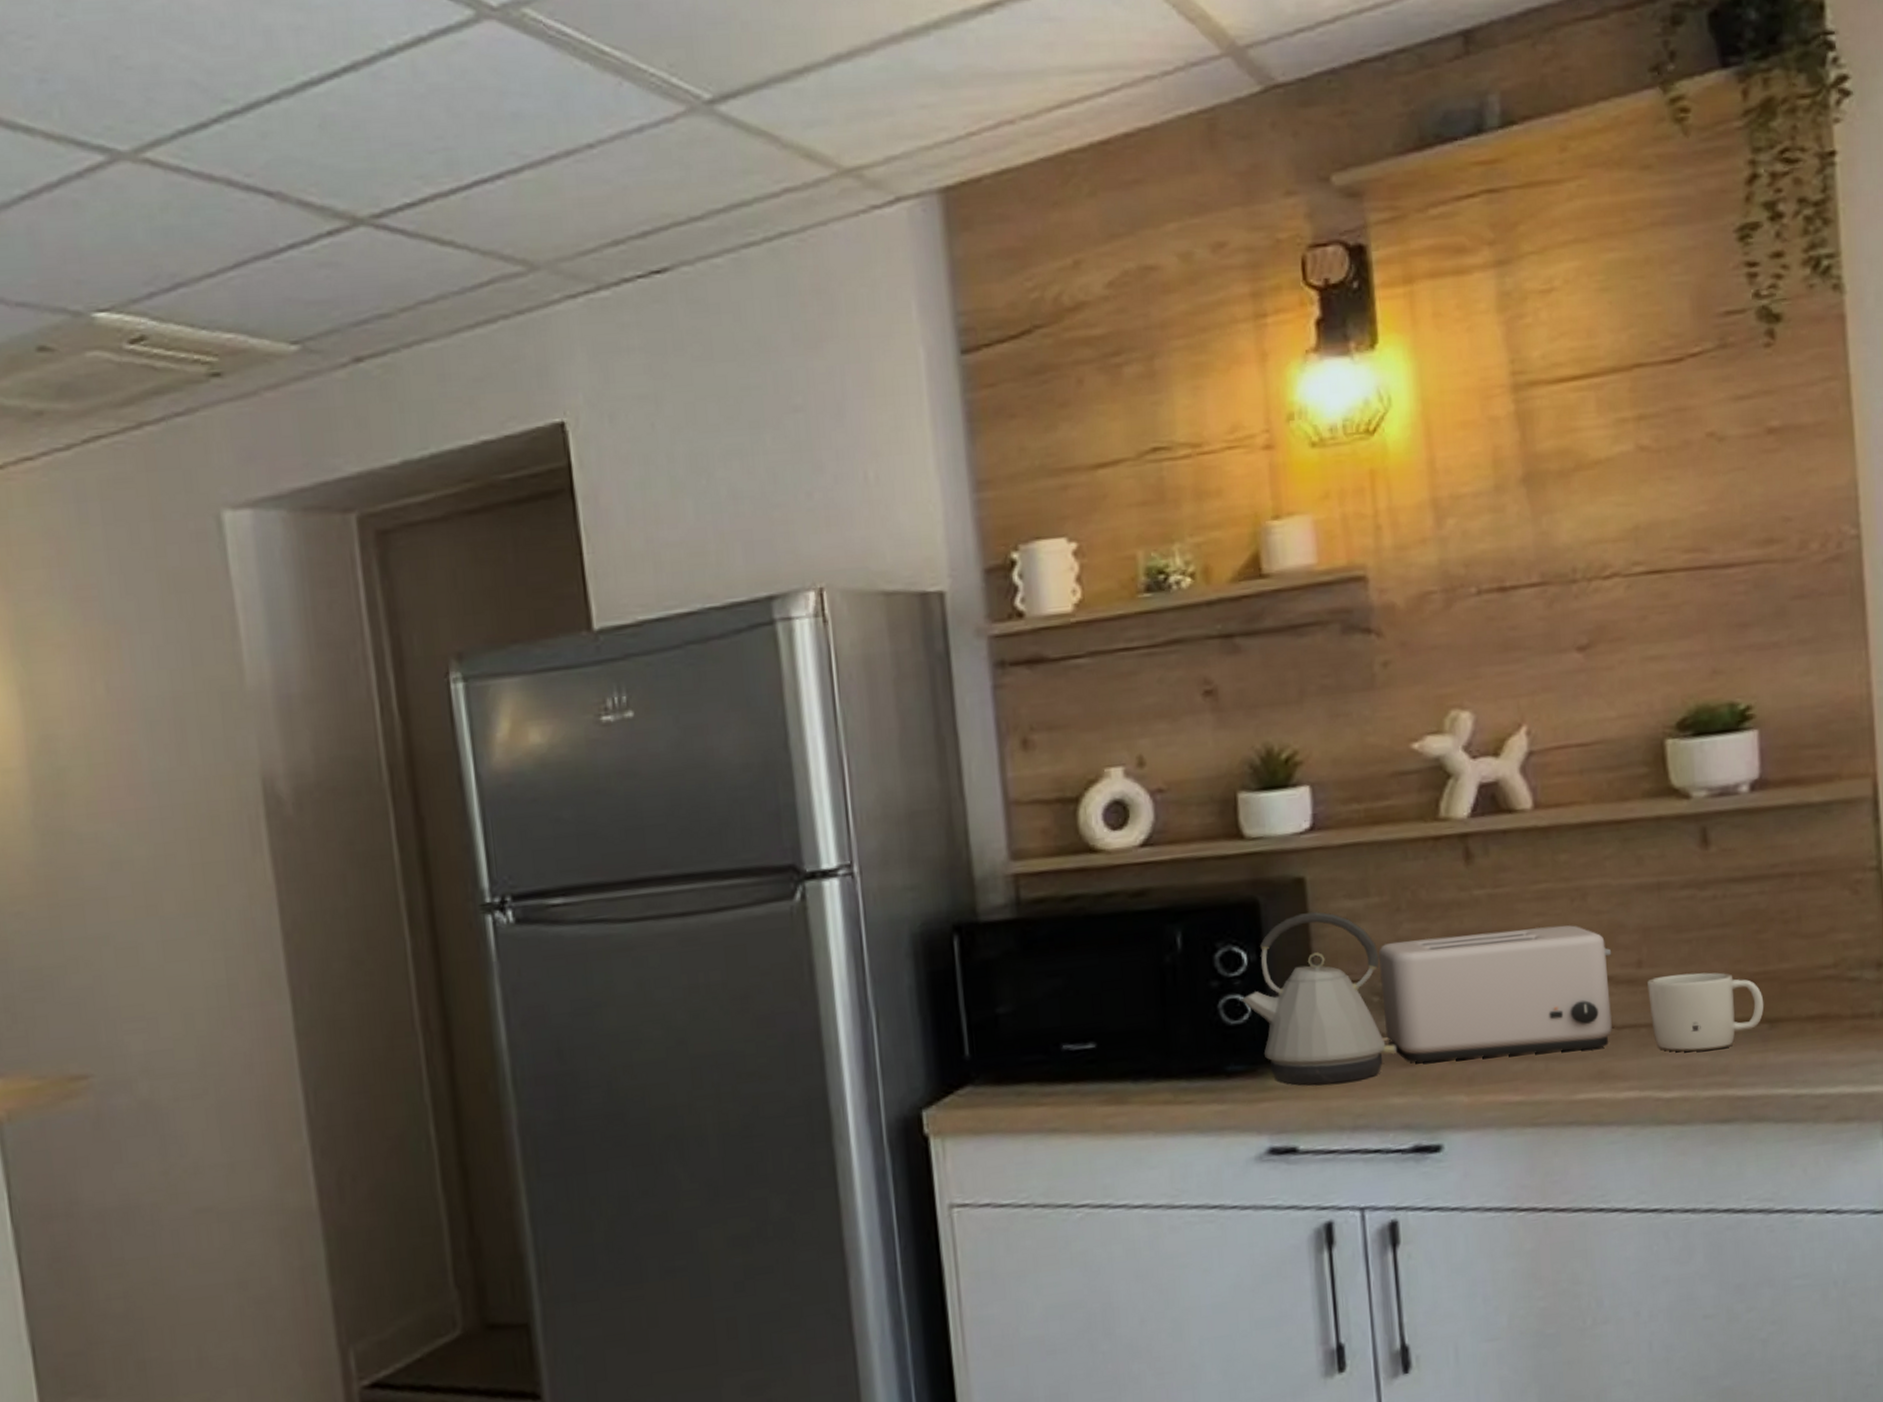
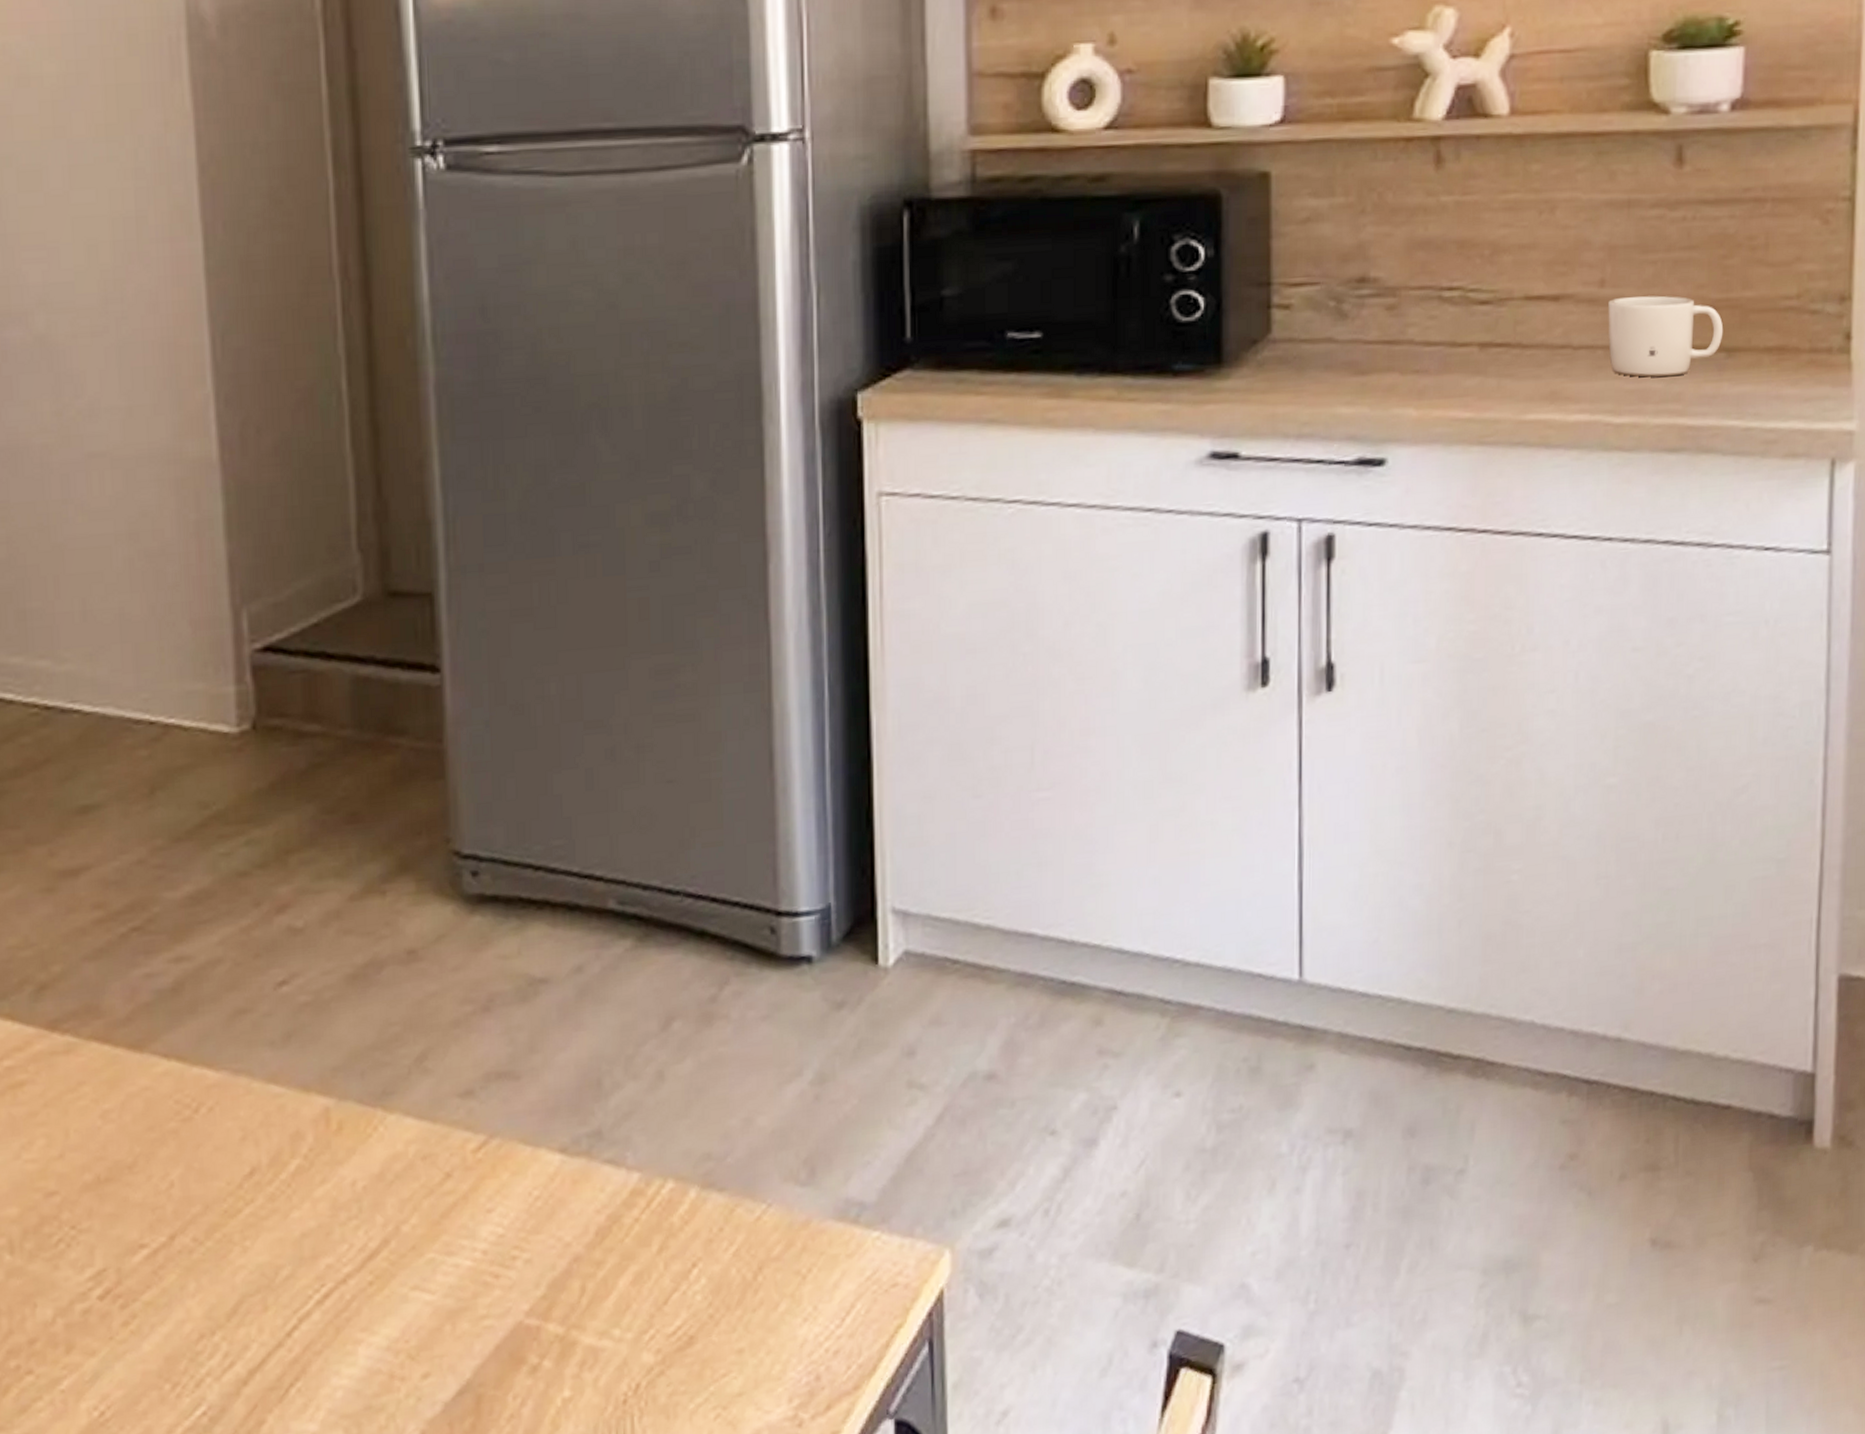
kettle: present [1241,912,1396,1087] -> none [1194,209,1349,391]
toaster: present [1379,925,1612,1063] -> none [1339,238,1576,373]

